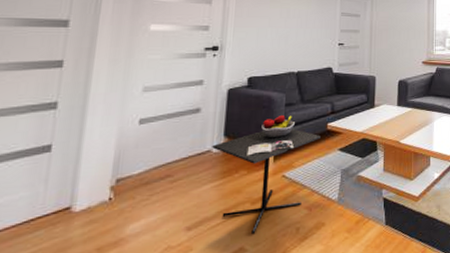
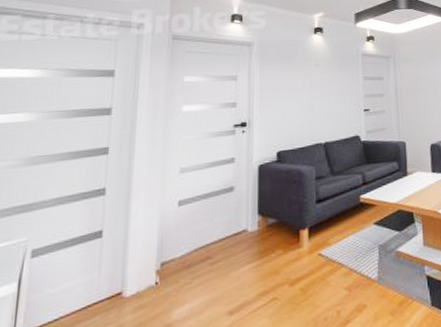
kitchen table: present [212,114,321,235] -> none [247,188,354,319]

